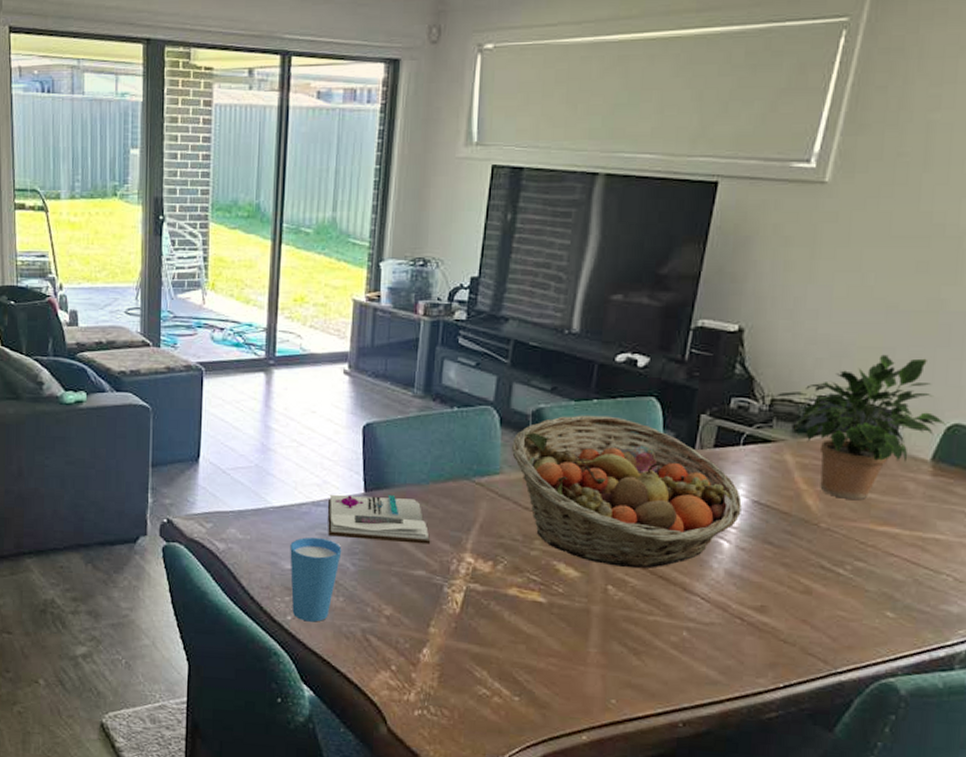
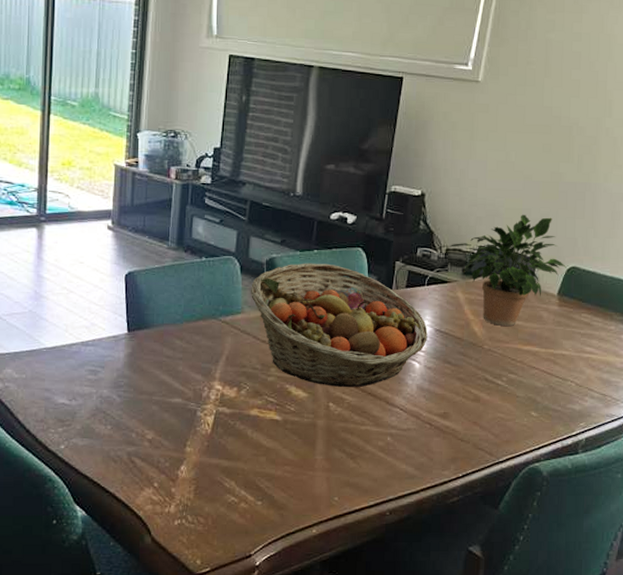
cup: present [290,537,342,622] -> none [62,374,109,449]
book: present [327,495,431,544] -> none [95,334,186,375]

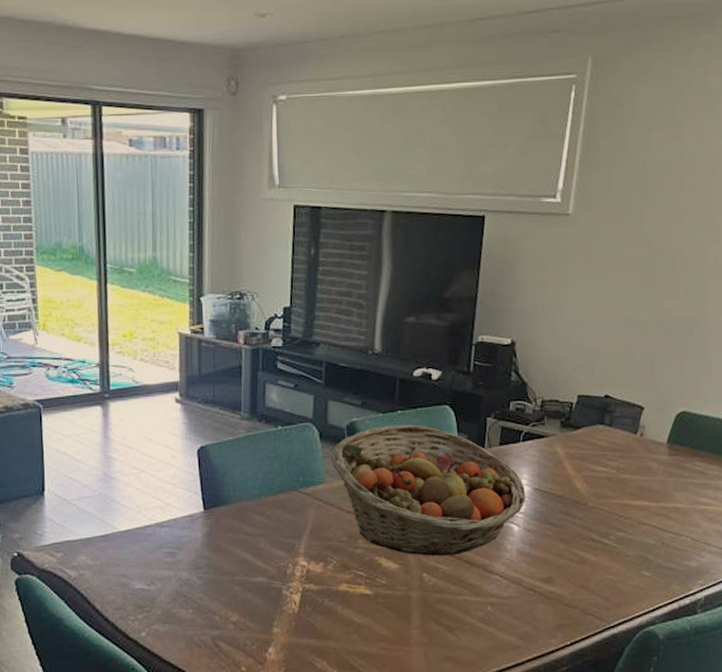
potted plant: present [448,214,566,326] -> none [544,357,676,480]

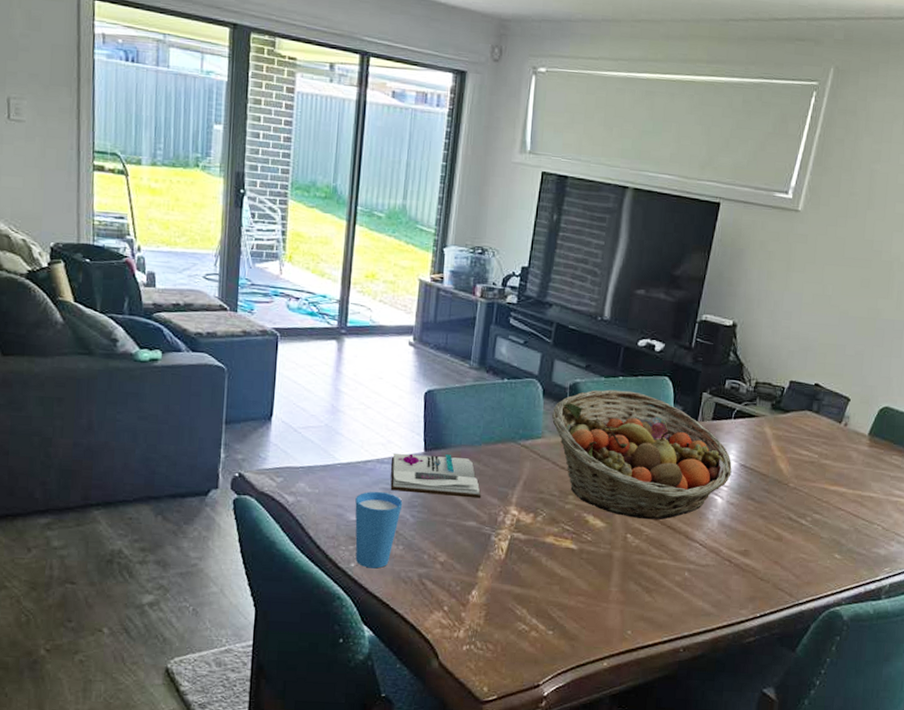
cup: none [139,557,188,636] -> present [355,492,403,569]
book: none [170,511,268,554] -> present [390,453,482,499]

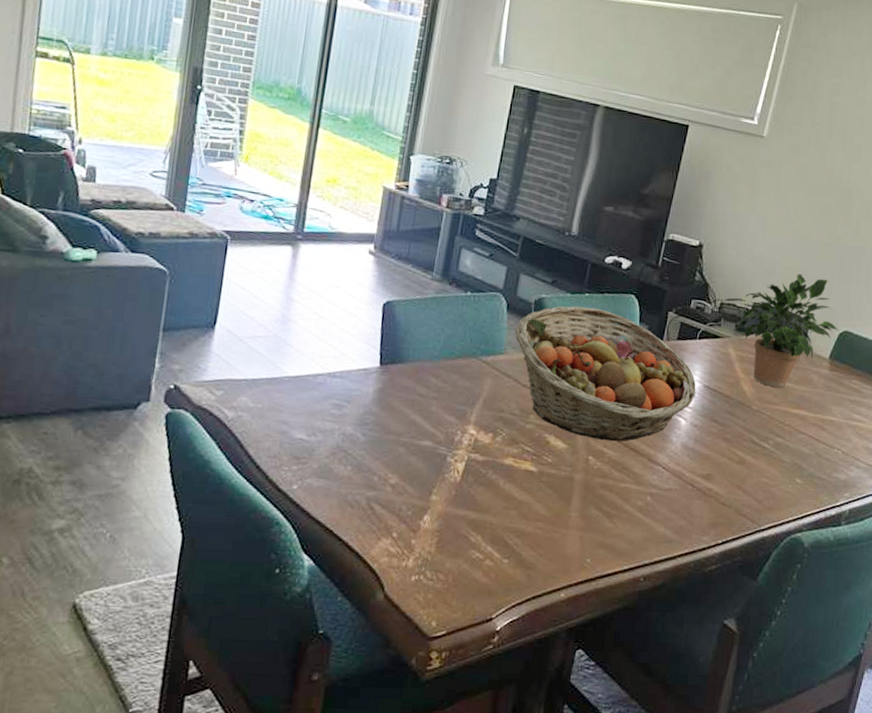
cup: present [355,492,403,569] -> none [298,407,354,491]
book: present [390,453,482,499] -> none [341,367,439,417]
potted plant: none [758,350,879,465] -> present [723,274,839,387]

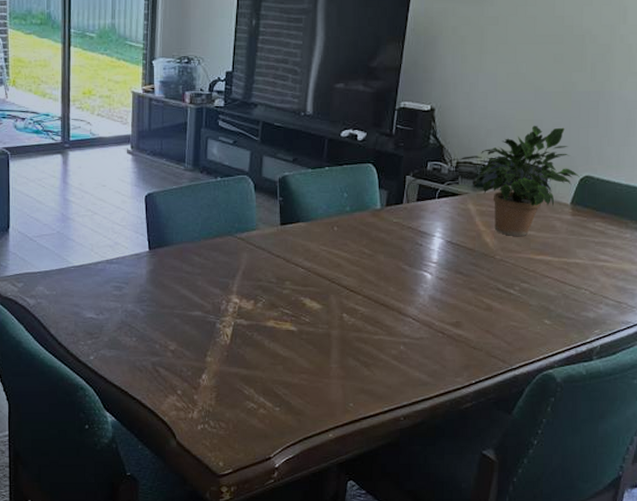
fruit basket: present [515,305,696,442] -> none [264,180,439,299]

